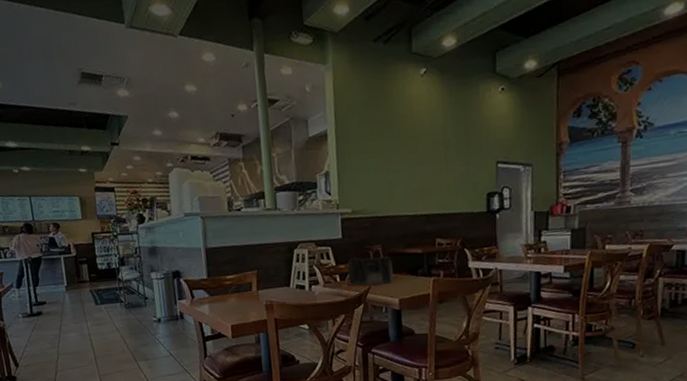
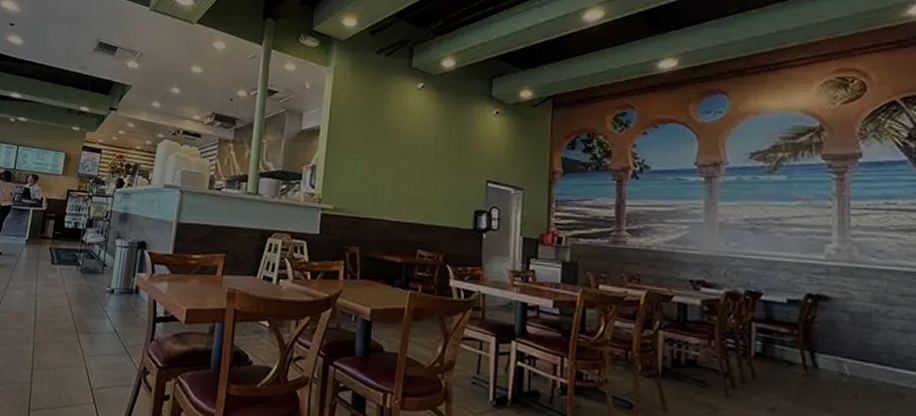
saddlebag: present [348,256,395,286] -> none [319,255,369,290]

